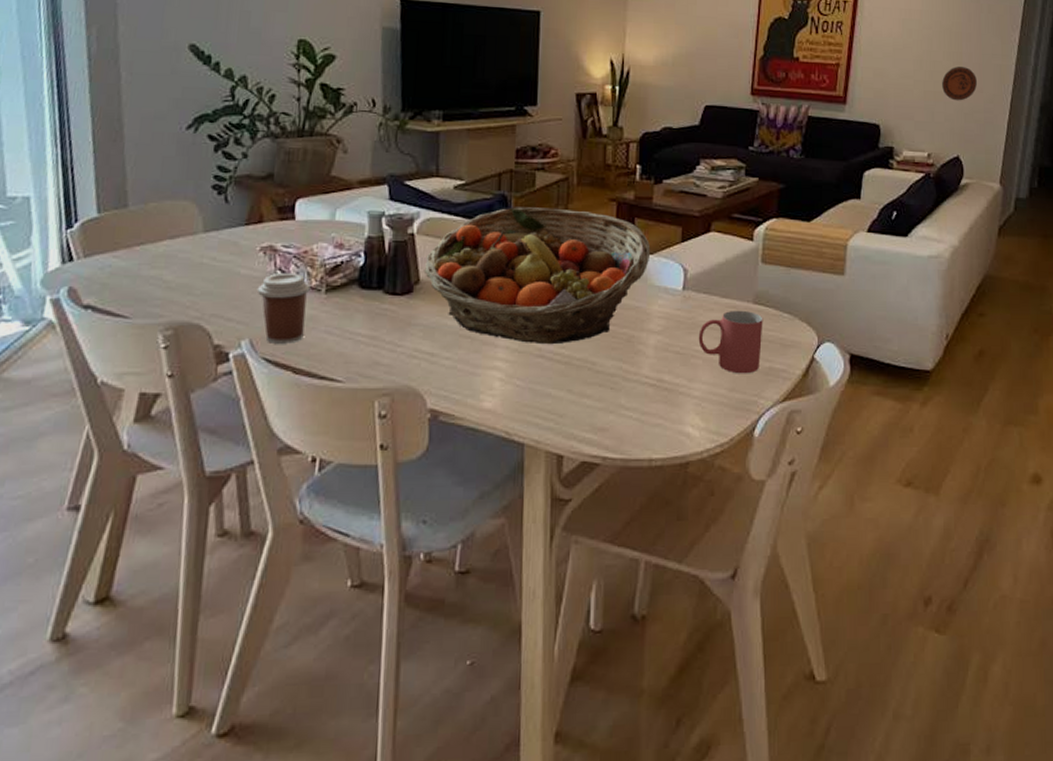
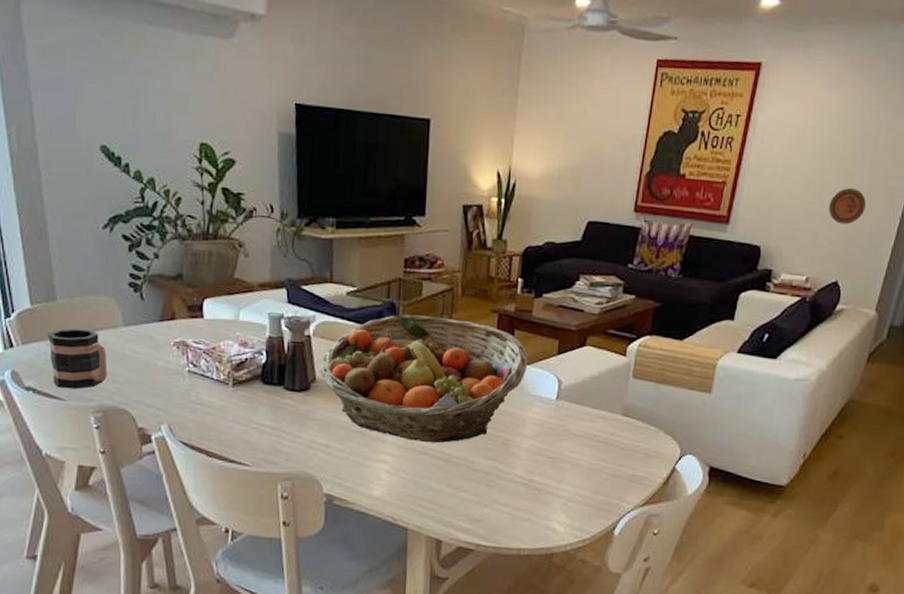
mug: none [114,237,182,305] -> present [47,328,108,389]
coffee cup: present [257,272,311,344] -> none [172,366,219,430]
mug: present [698,310,763,374] -> none [568,420,630,479]

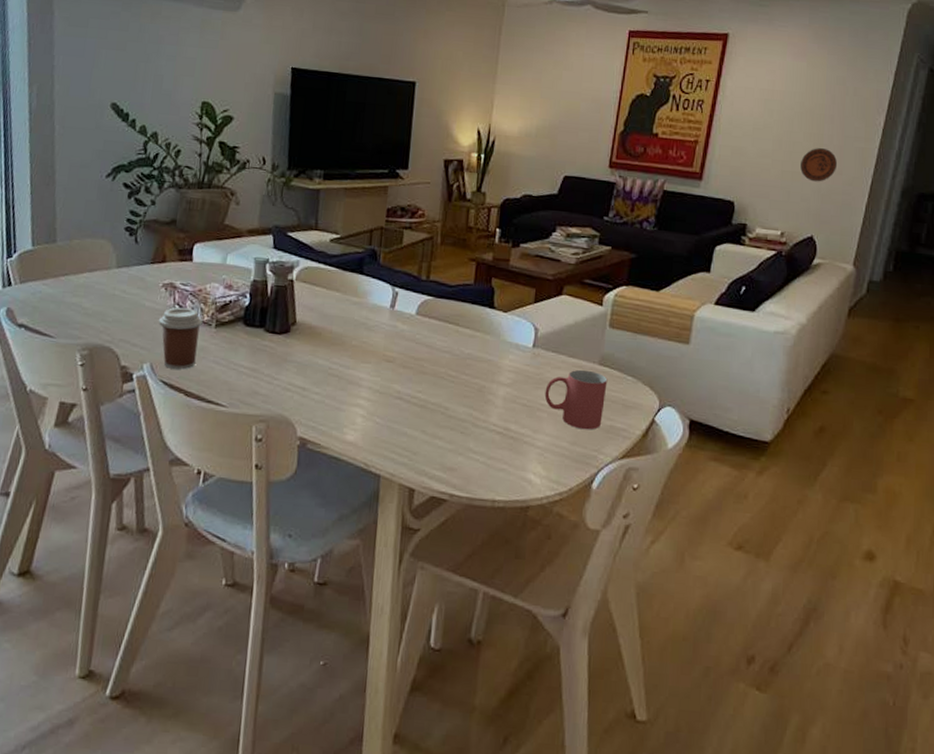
mug: present [47,328,108,389] -> none [44,269,98,327]
coffee cup: none [172,366,219,430] -> present [158,307,203,370]
fruit basket: present [319,314,529,443] -> none [300,261,505,389]
mug: none [568,420,630,479] -> present [544,369,608,430]

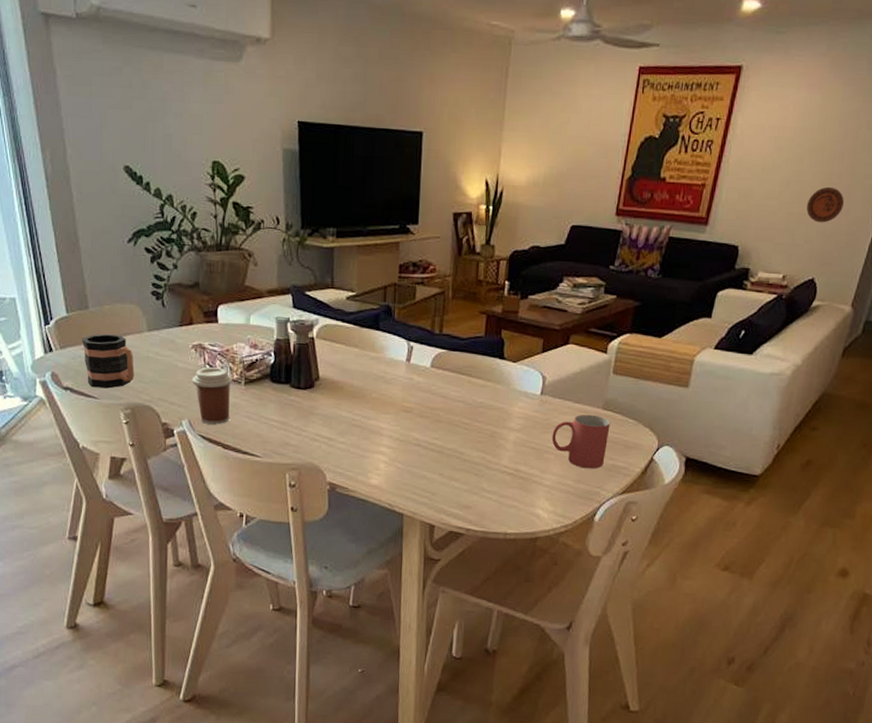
mug: none [44,269,98,327] -> present [81,334,134,389]

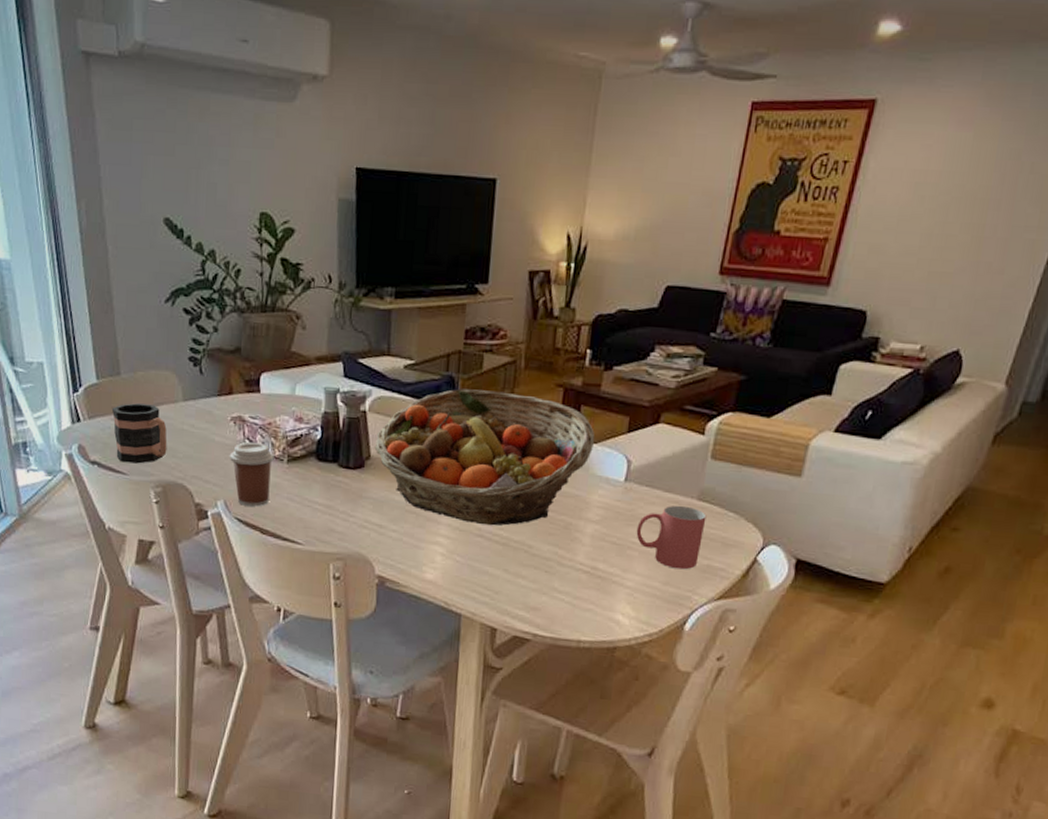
fruit basket: none [322,317,515,436] -> present [374,389,595,526]
decorative plate: present [806,187,844,223] -> none [952,242,999,284]

